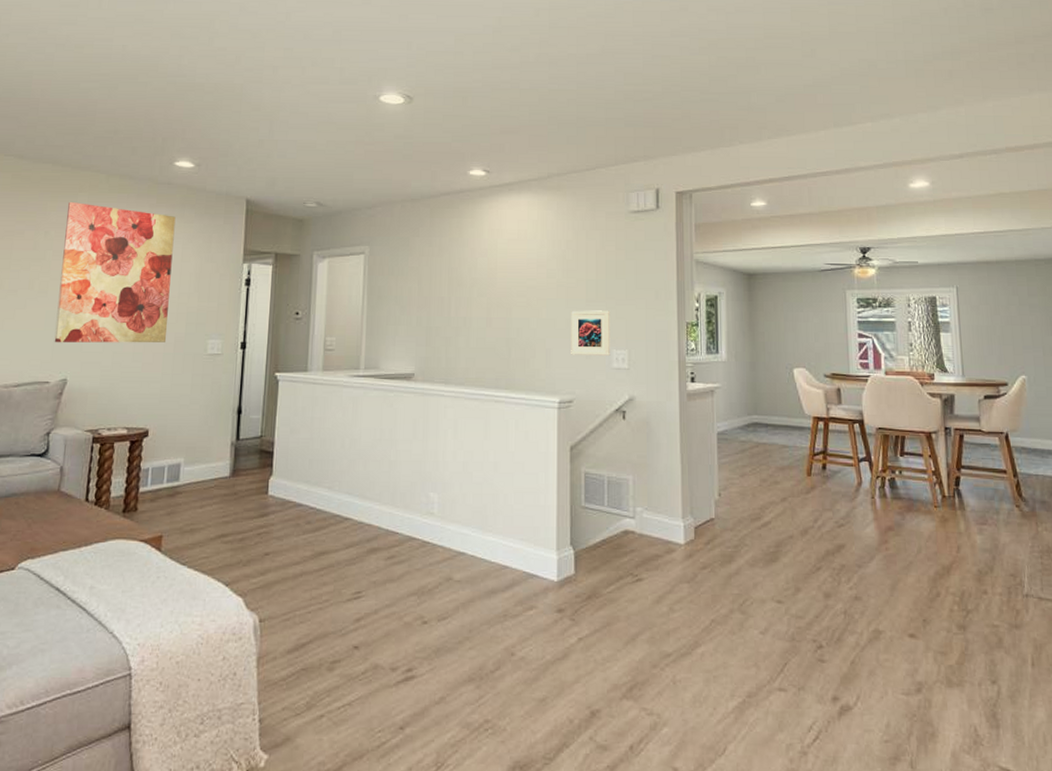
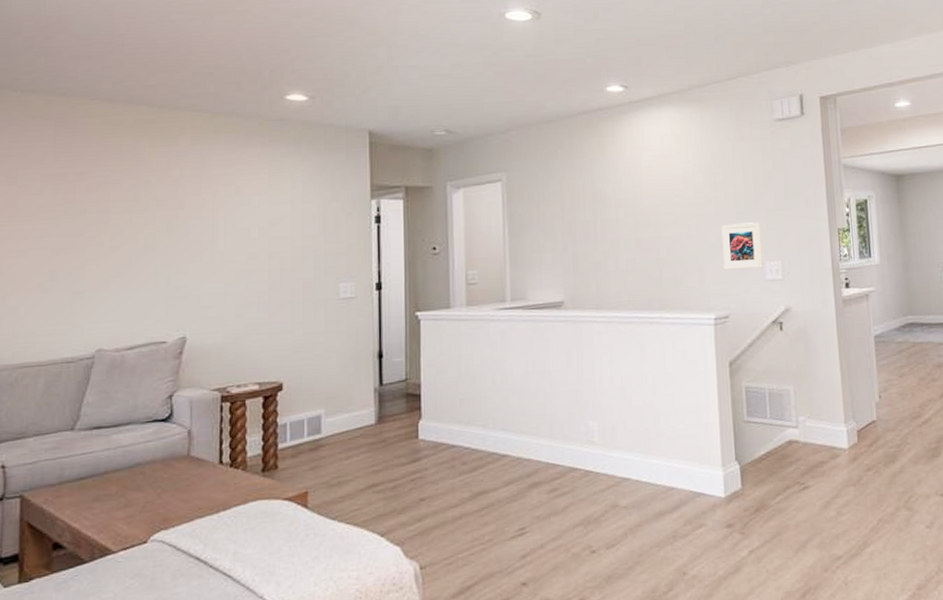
wall art: present [54,202,176,343] -> none [167,146,294,300]

